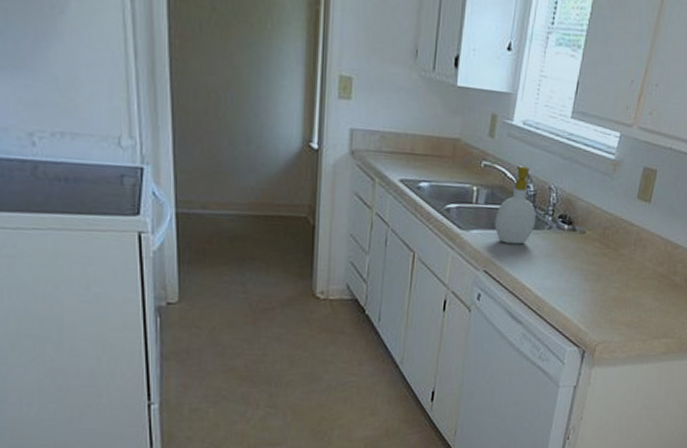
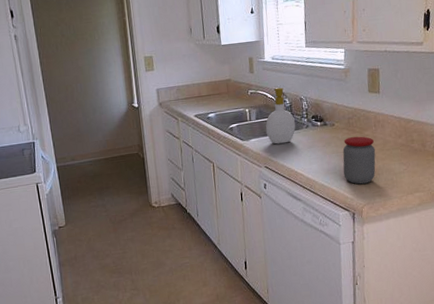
jar: none [582,253,630,316] -> present [343,136,376,184]

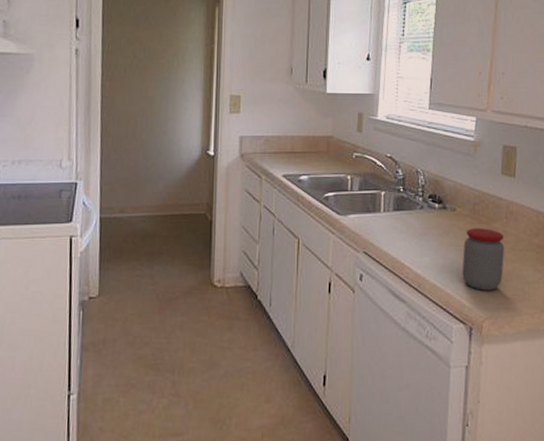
soap bottle: present [265,87,296,145] -> none [369,154,408,225]

